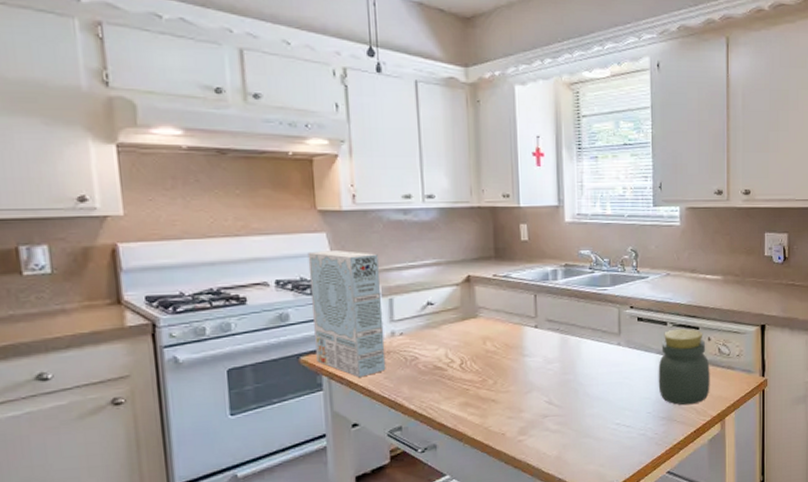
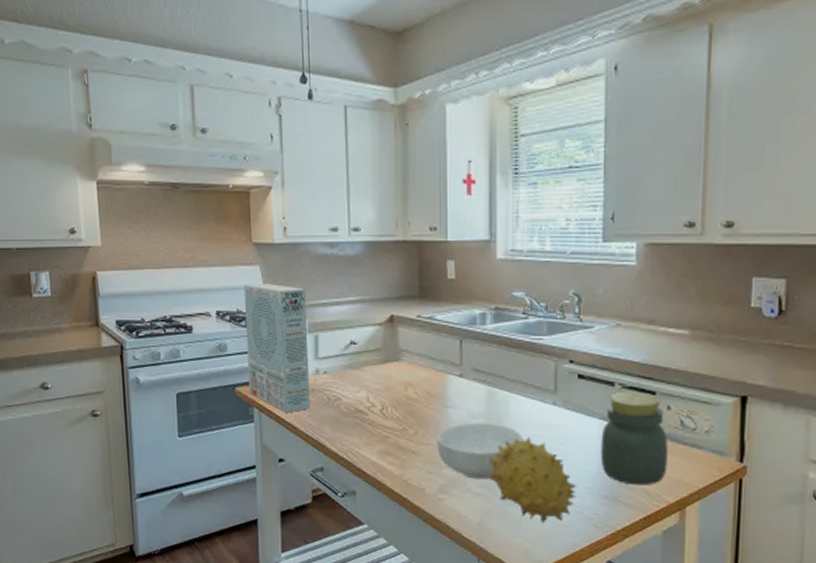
cereal bowl: none [515,366,593,418] -> present [437,422,523,480]
fruit: none [564,375,640,449] -> present [489,437,577,524]

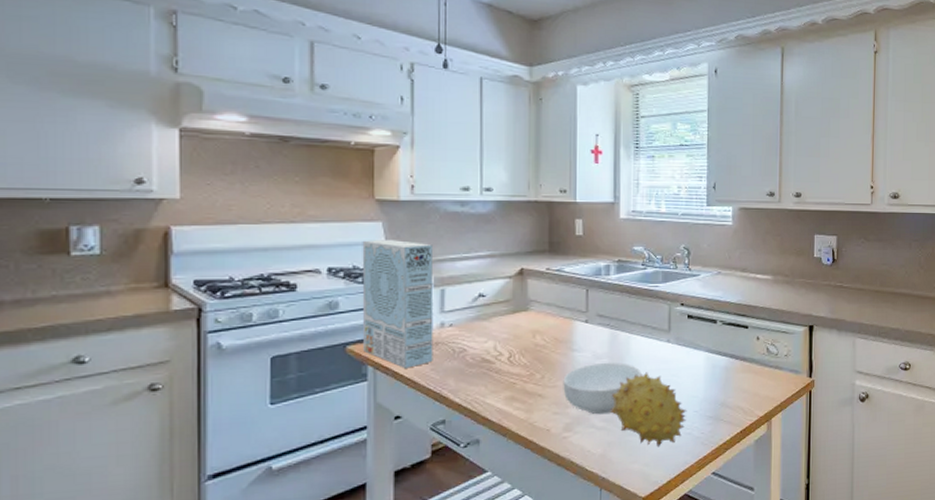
jar: present [600,391,668,486] -> none [706,327,758,405]

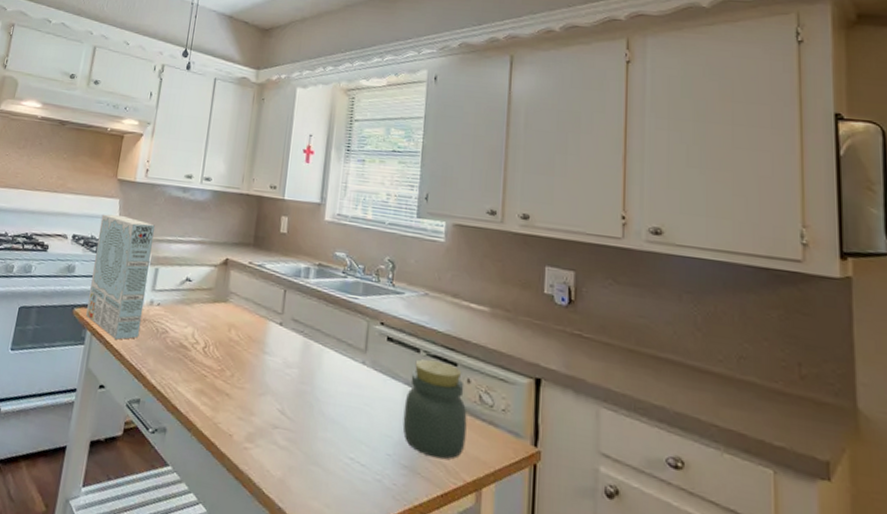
cereal bowl: present [563,362,641,415] -> none [250,371,332,433]
fruit: present [611,372,687,448] -> none [295,393,379,489]
jar: none [706,327,758,405] -> present [403,359,467,459]

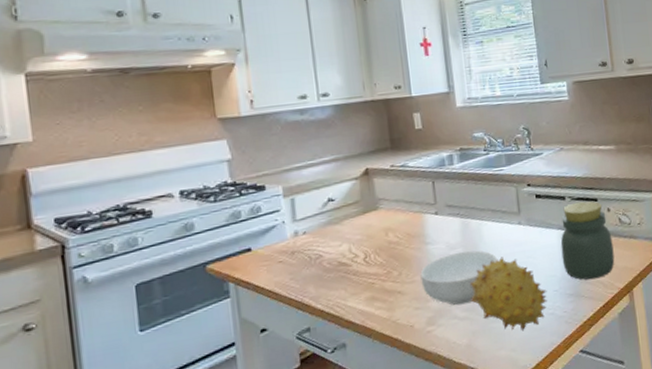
cereal box: present [86,214,155,340] -> none [209,155,292,281]
cereal bowl: none [250,371,332,433] -> present [420,250,497,305]
fruit: none [295,393,379,489] -> present [469,257,547,331]

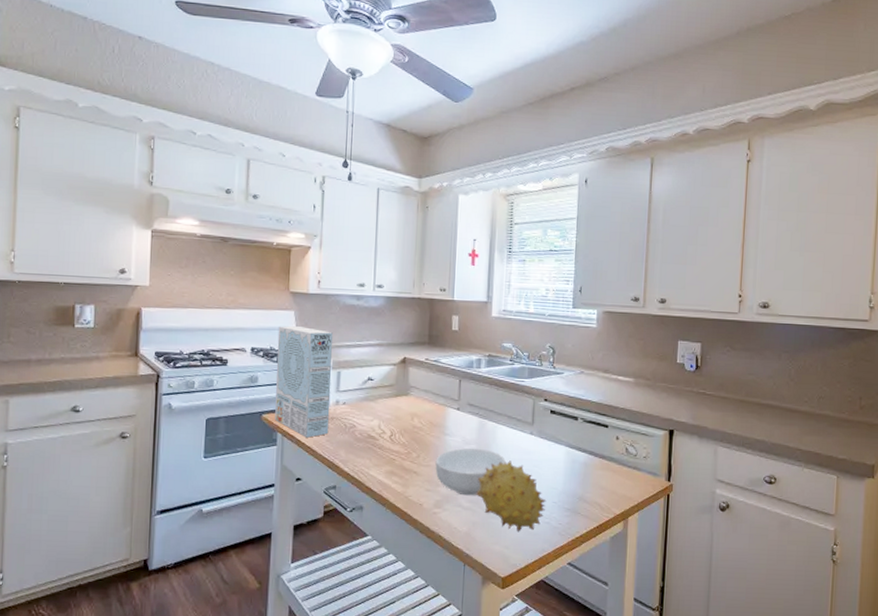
cereal box: none [209,155,292,281] -> present [275,325,333,438]
jar: present [560,201,615,280] -> none [565,424,617,500]

